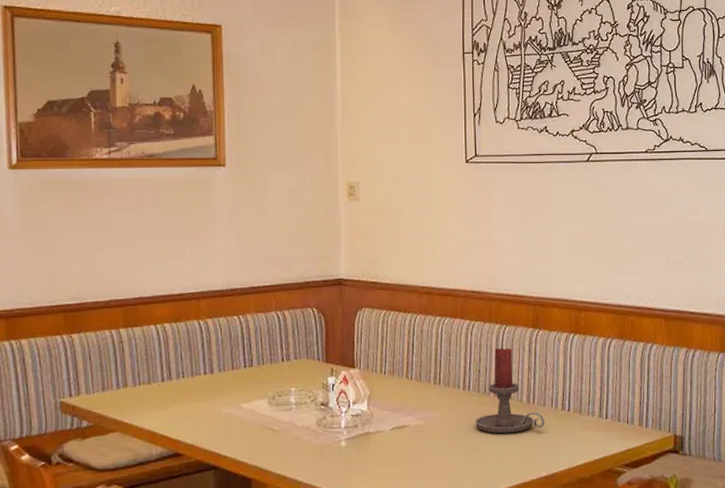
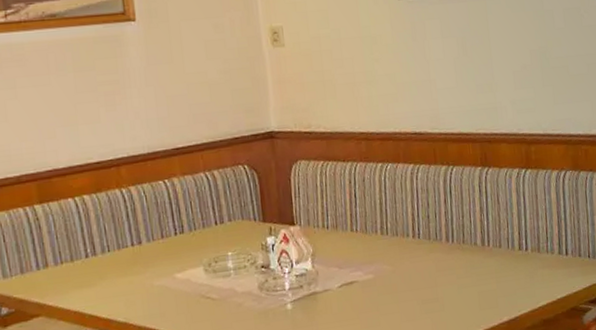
candle holder: present [475,347,545,434] -> none [428,189,503,281]

